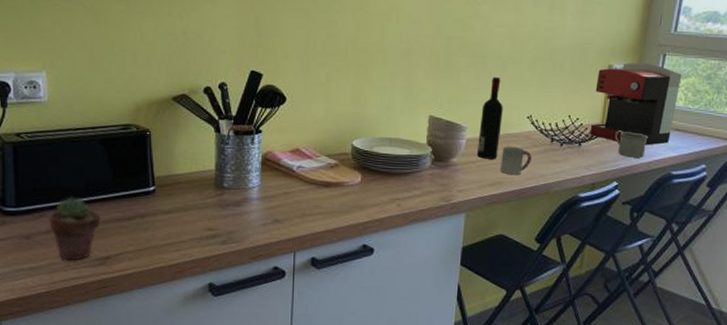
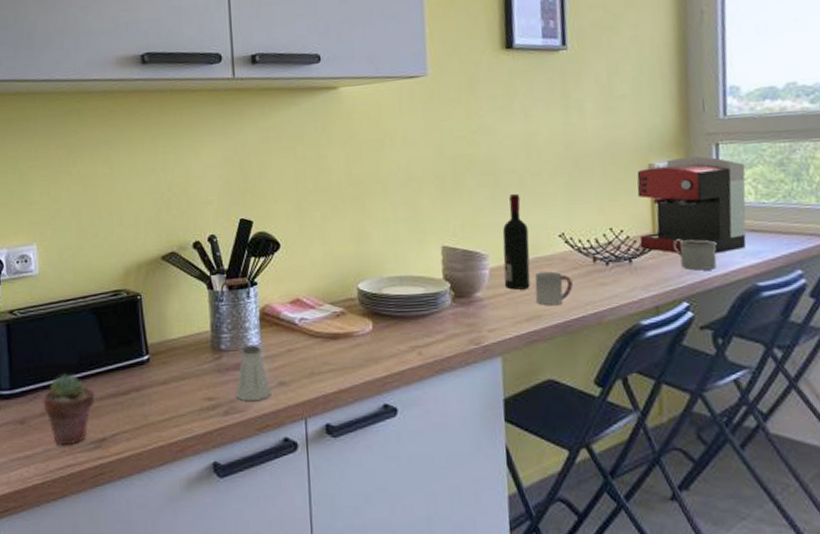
saltshaker: none [234,185,266,235] -> present [236,344,271,402]

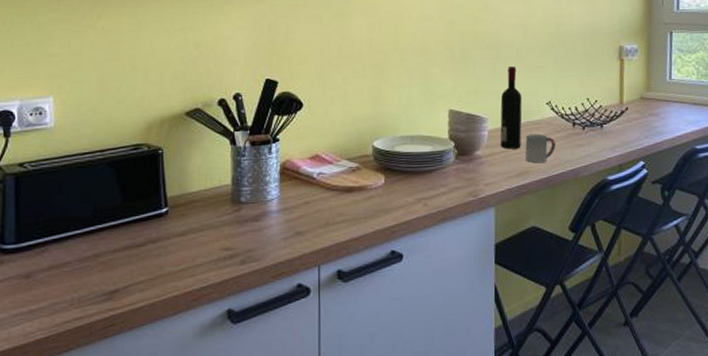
potted succulent: present [43,373,95,446] -> none [51,226,109,299]
saltshaker: present [236,344,271,402] -> none [253,197,288,251]
coffee maker: present [637,156,747,254] -> none [609,42,691,122]
mug: present [672,239,717,271] -> none [634,109,667,135]

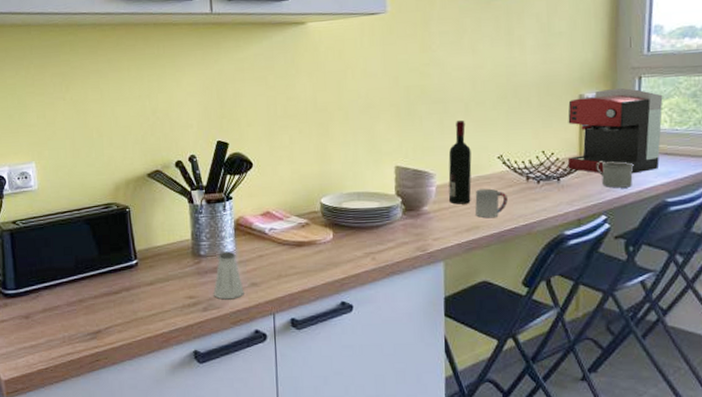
saltshaker: none [253,197,288,251] -> present [213,251,244,300]
coffee maker: none [609,42,691,122] -> present [567,88,663,174]
mug: none [634,109,667,135] -> present [596,161,634,188]

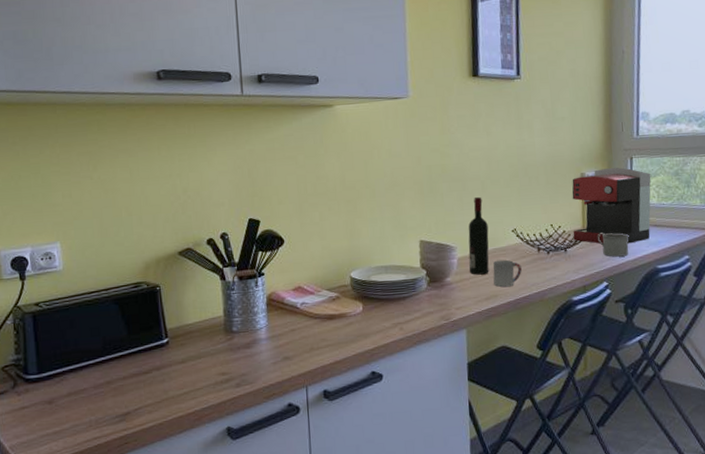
saltshaker: present [213,251,244,300] -> none [246,326,277,375]

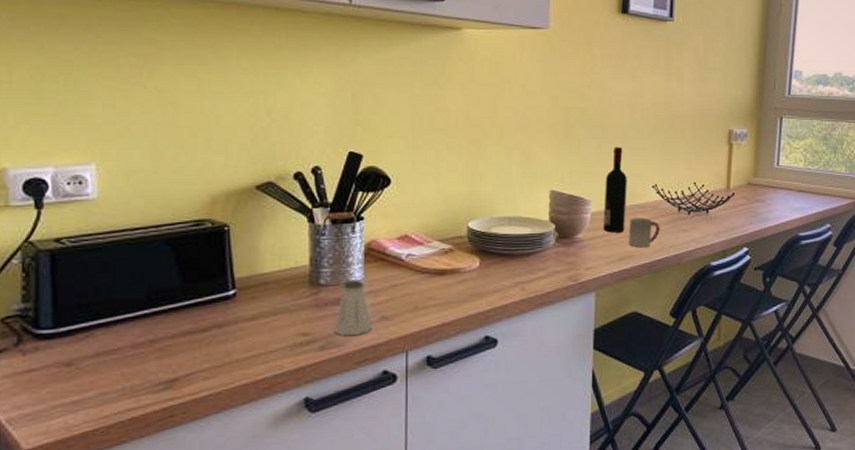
saltshaker: none [246,326,277,375] -> present [334,279,372,336]
coffee maker: present [572,167,651,244] -> none [716,127,800,208]
mug: present [597,232,629,257] -> none [741,195,773,222]

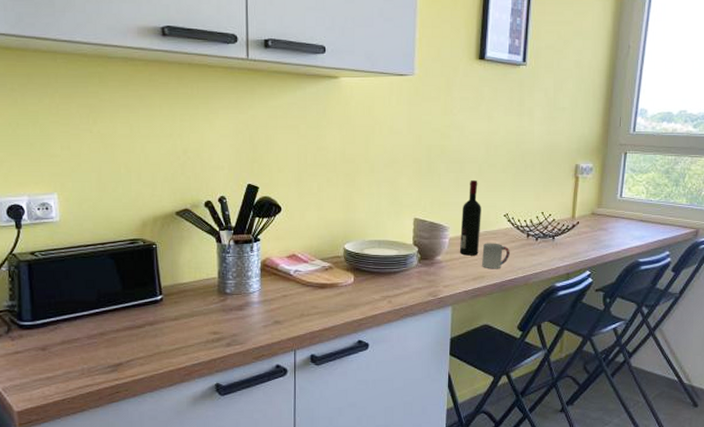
saltshaker: present [334,279,372,336] -> none [238,290,268,336]

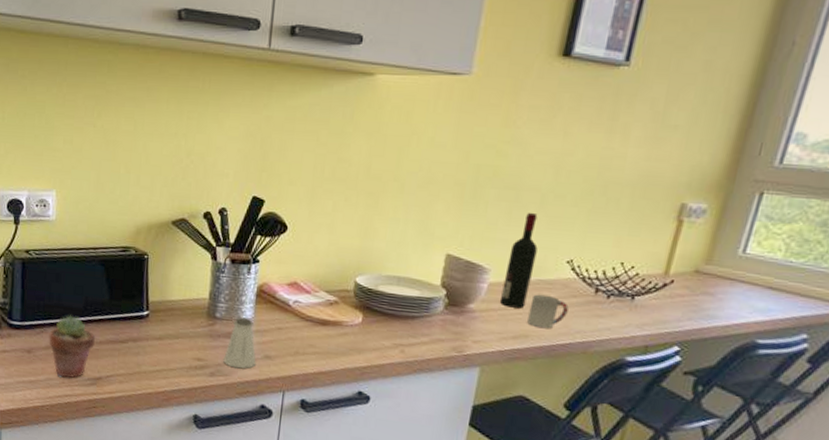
potted succulent: none [63,308,112,369] -> present [48,315,96,379]
saltshaker: none [238,290,268,336] -> present [223,317,256,369]

